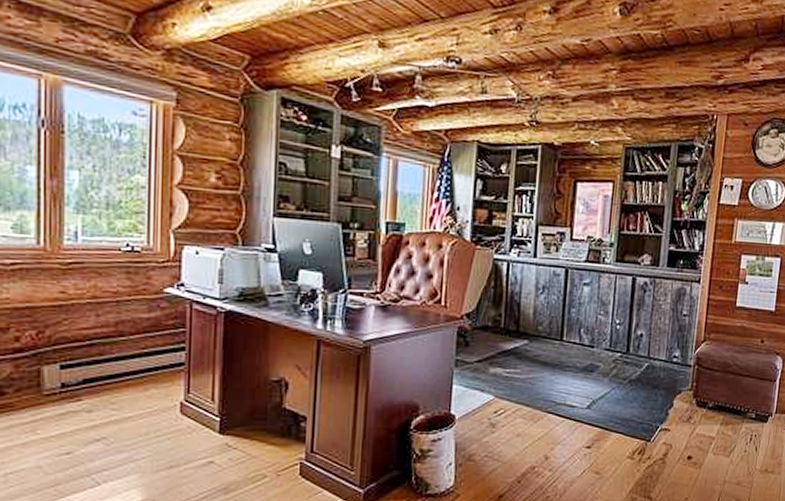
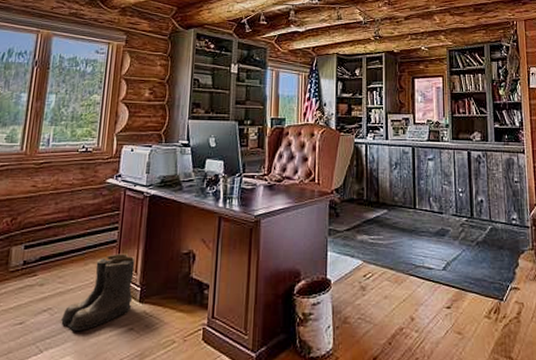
boots: none [119,378,211,463] -> present [60,254,135,331]

